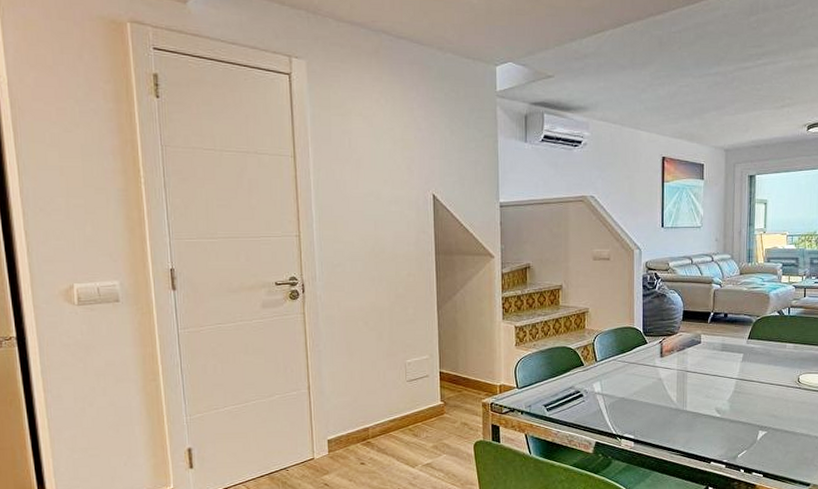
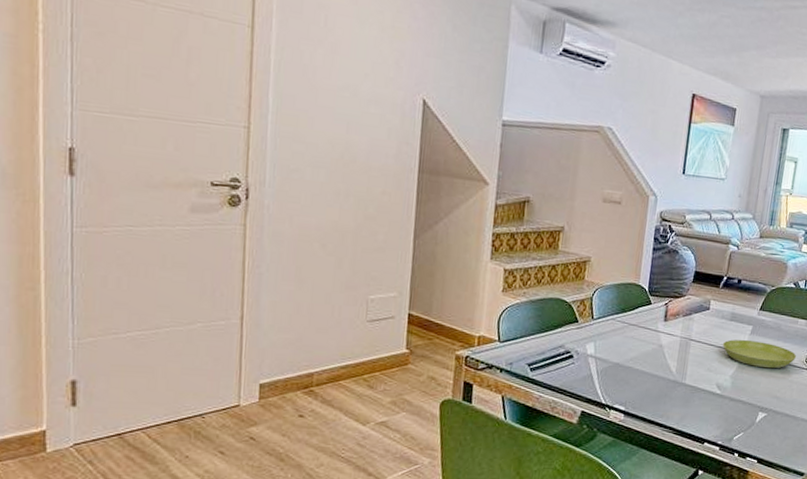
saucer: none [717,366,788,391] -> present [723,339,796,369]

